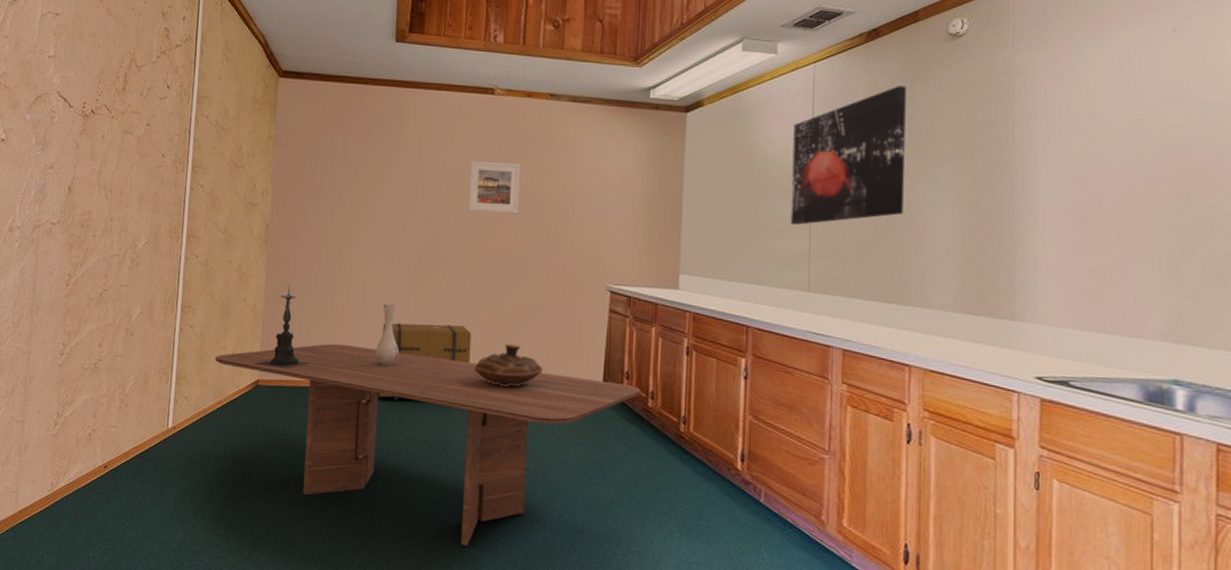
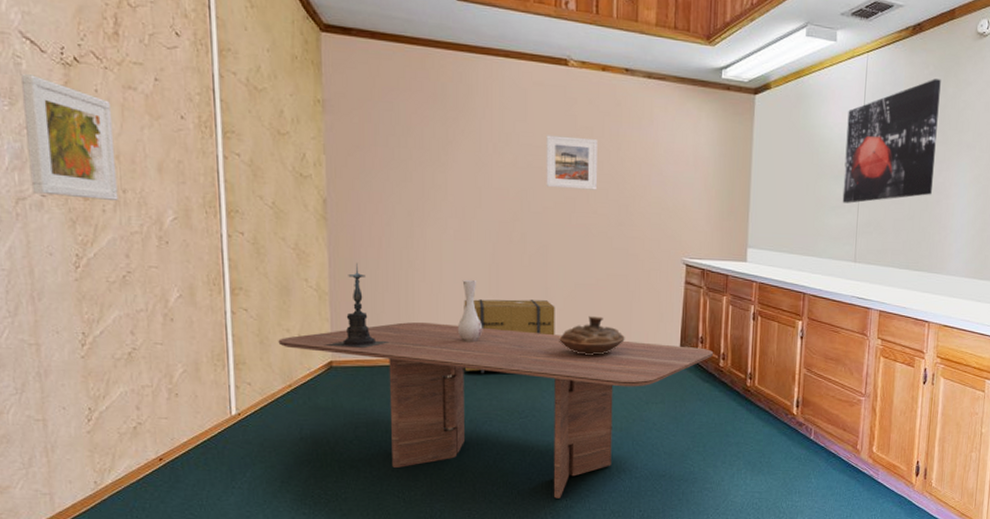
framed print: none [45,125,112,227] -> present [20,74,118,200]

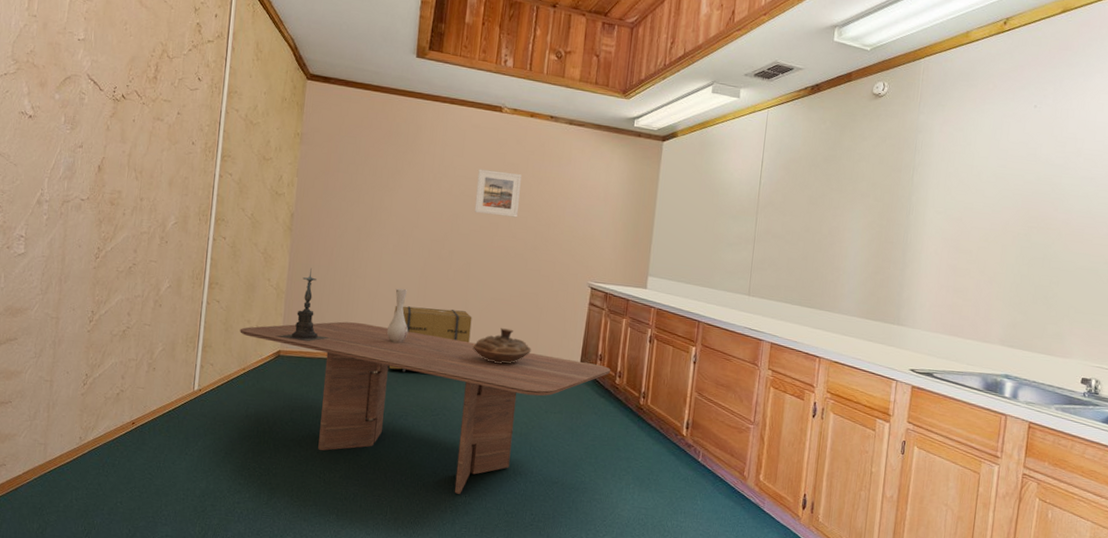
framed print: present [20,74,118,200] -> none [75,106,143,206]
wall art: present [842,79,941,204] -> none [739,133,837,242]

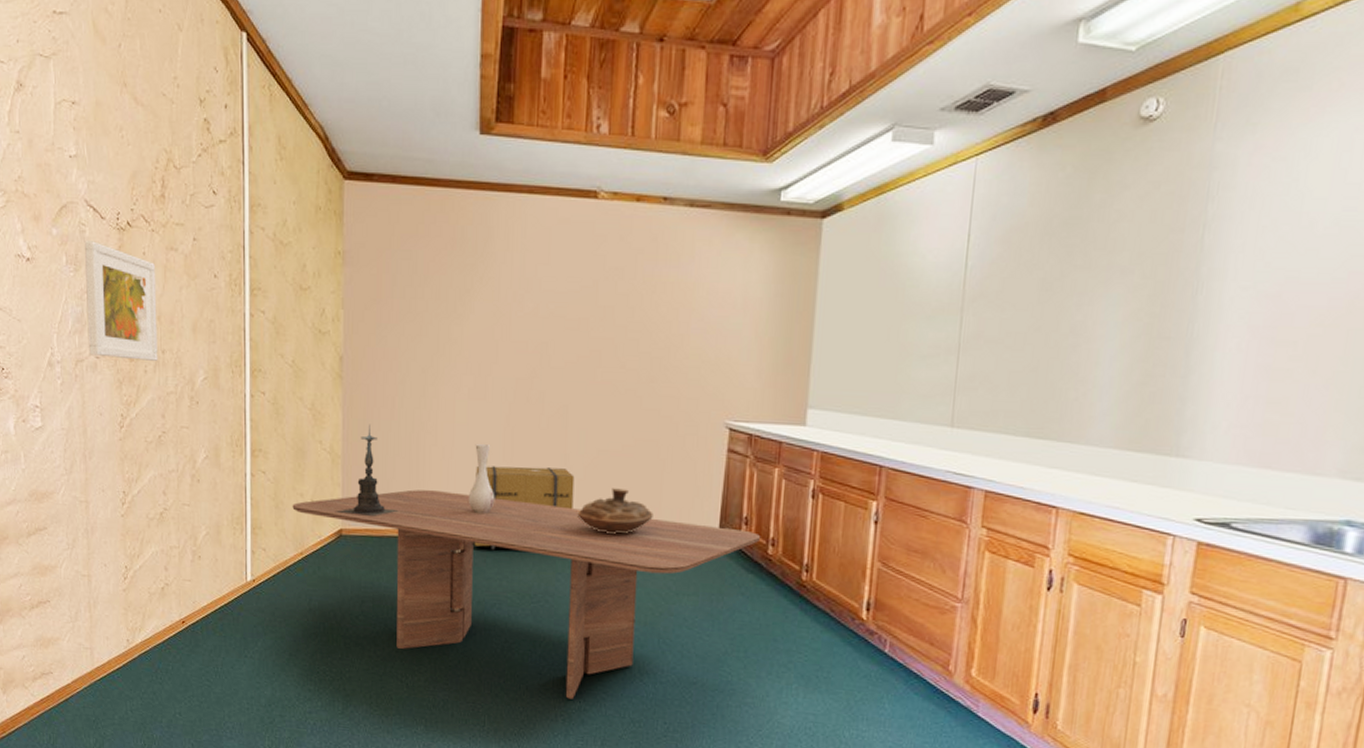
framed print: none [75,106,143,206] -> present [84,241,158,361]
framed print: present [474,169,522,218] -> none [568,279,628,341]

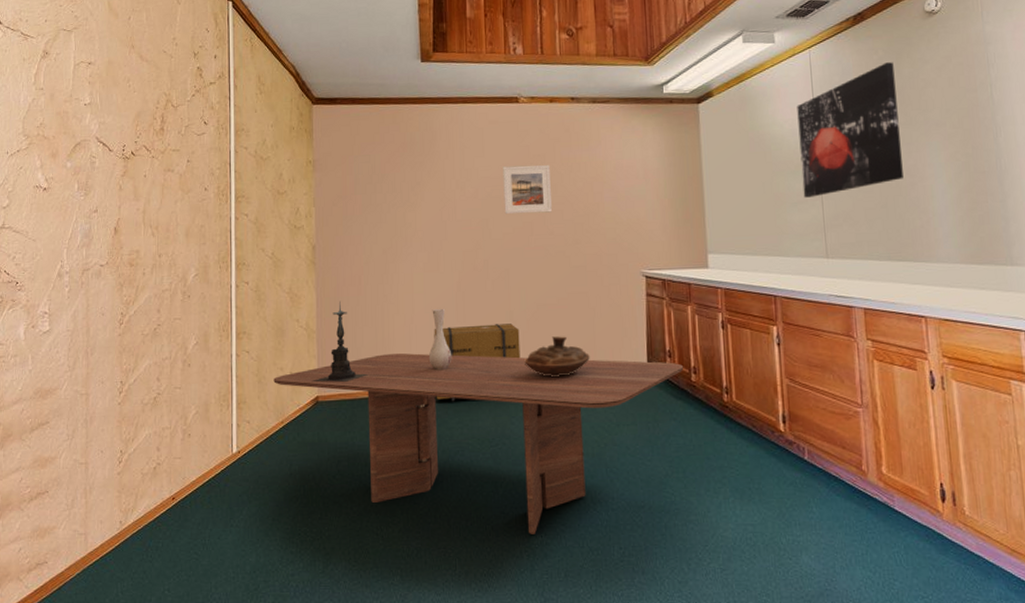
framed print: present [84,241,158,361] -> none [93,169,155,265]
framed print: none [568,279,628,341] -> present [503,165,552,215]
wall art: none [936,183,1083,351] -> present [797,62,904,198]

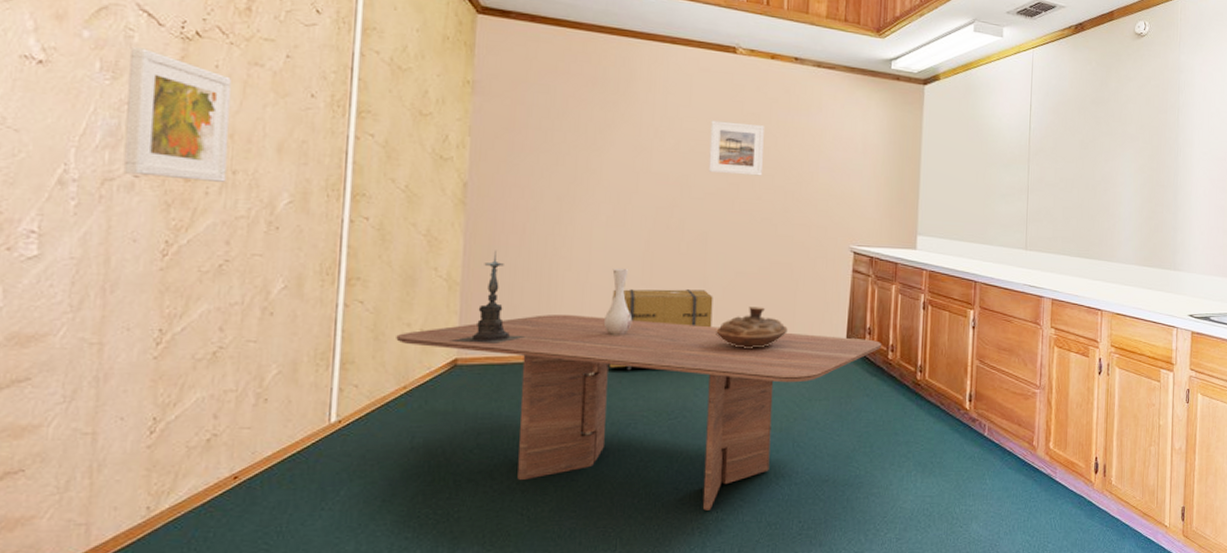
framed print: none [93,169,155,265] -> present [123,47,232,182]
wall art: present [797,62,904,198] -> none [1012,74,1103,192]

